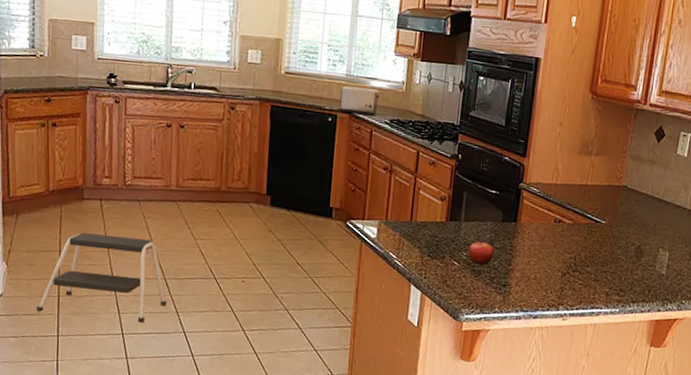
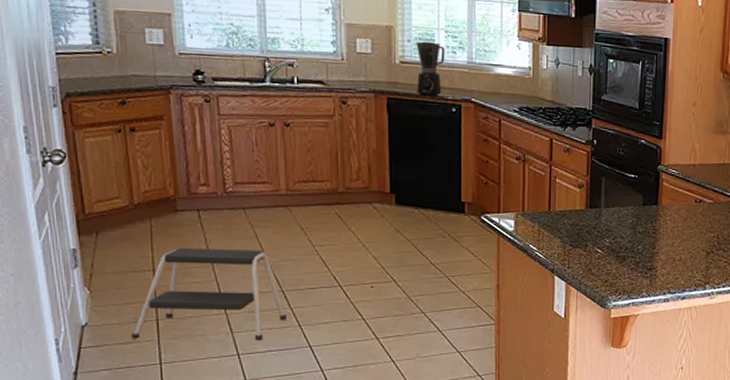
blender: none [298,54,326,106] -> present [416,41,445,97]
toaster: present [339,86,380,116] -> none [463,74,506,105]
fruit: present [468,240,495,266] -> none [611,225,638,251]

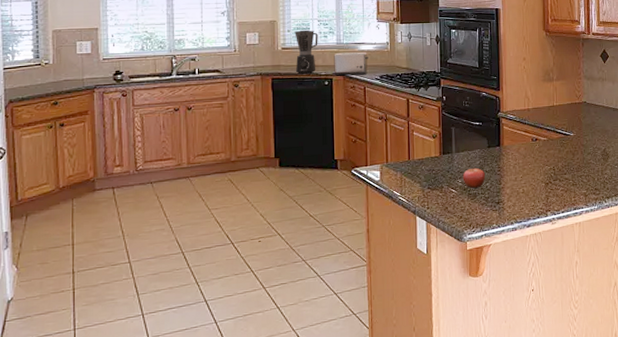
step stool: present [131,248,286,341] -> none [50,218,185,309]
toaster: none [463,74,506,105] -> present [334,51,368,76]
fruit: none [611,225,638,251] -> present [462,166,486,189]

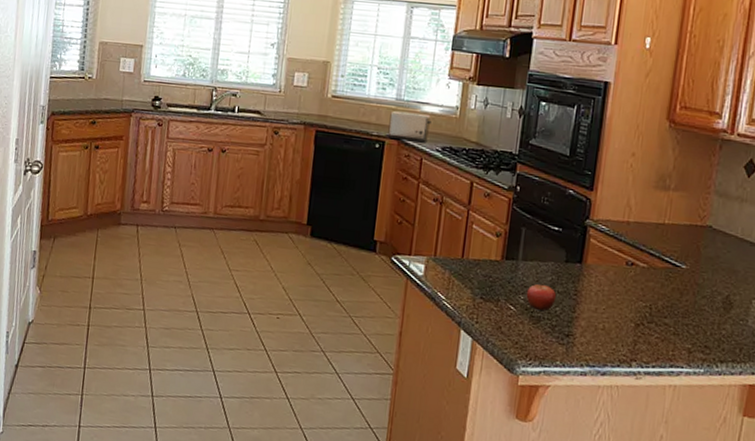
blender: present [294,30,318,74] -> none [344,77,376,132]

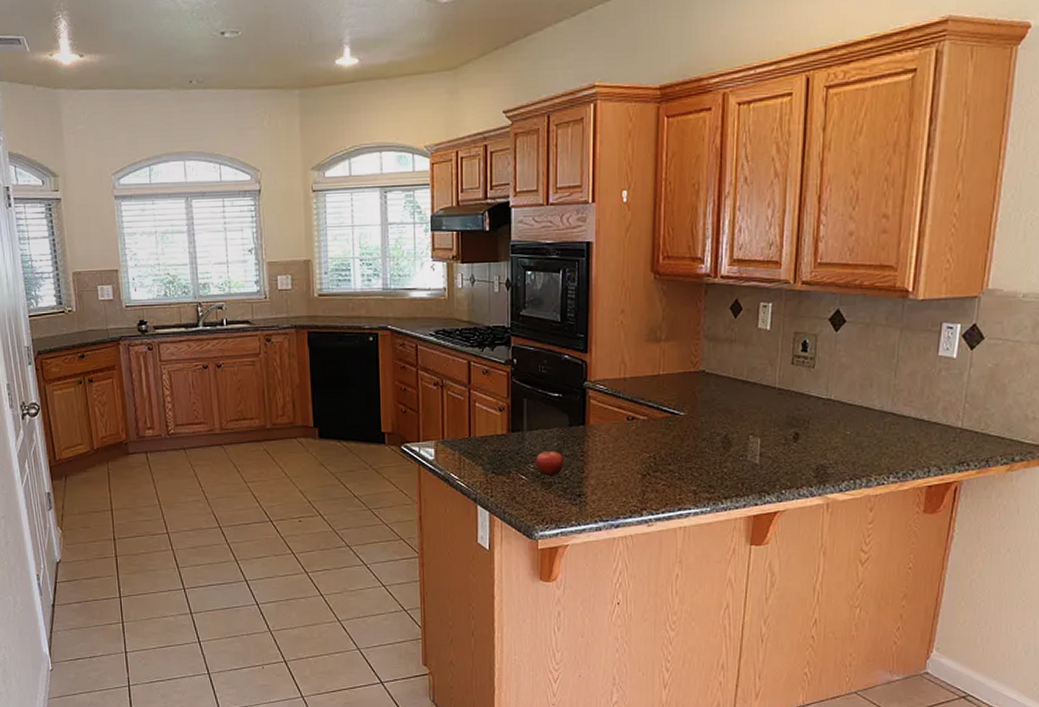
toaster: present [388,110,431,143] -> none [379,299,421,330]

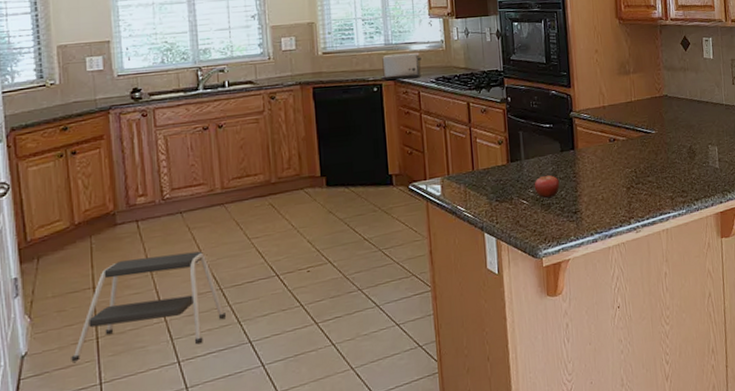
step stool: none [95,488,224,576] -> present [71,251,226,362]
toaster: none [379,299,421,330] -> present [382,52,422,81]

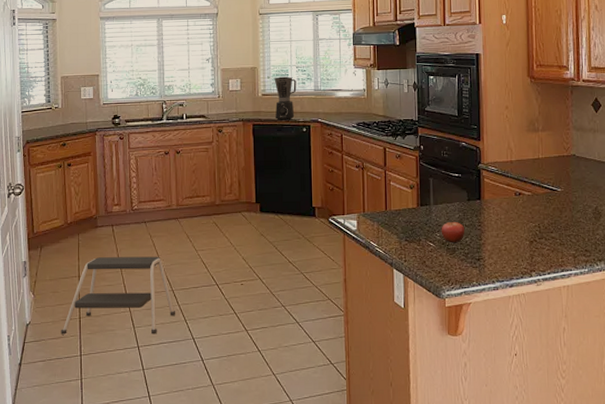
blender: none [336,31,364,81] -> present [274,76,297,121]
toaster: present [382,52,422,81] -> none [311,98,345,123]

